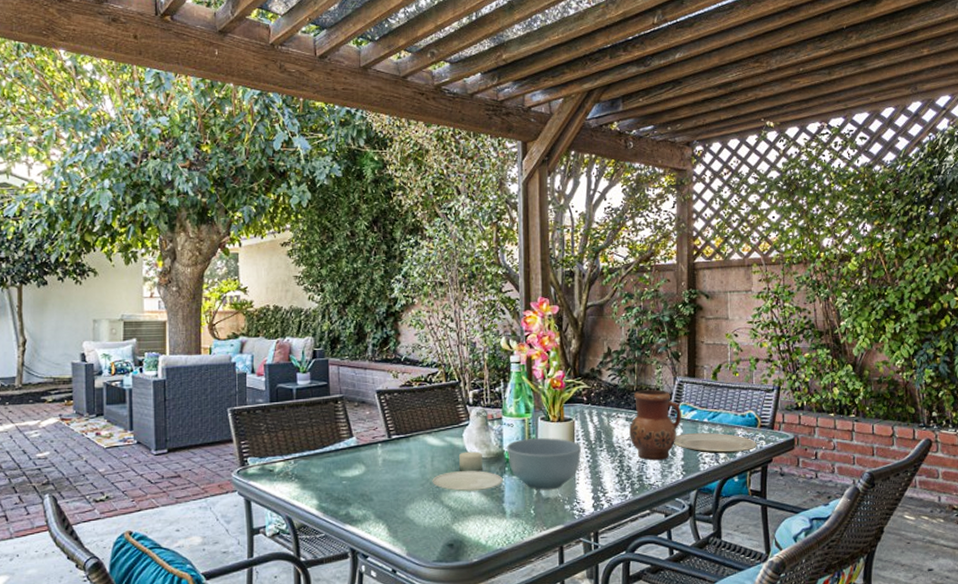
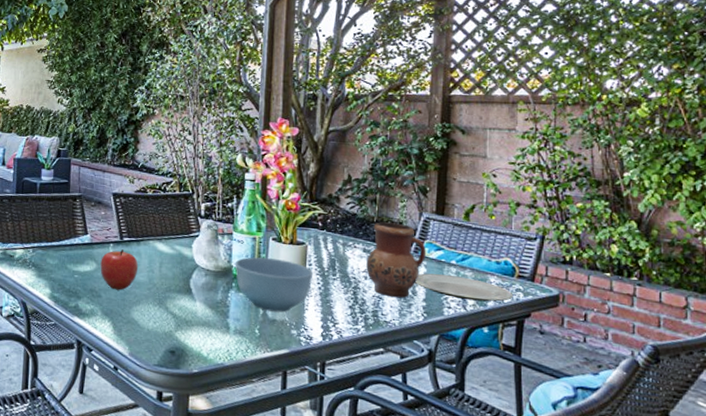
fruit: none [369,448,410,491] -> present [100,249,139,291]
plate: present [432,471,503,492] -> none [159,280,229,303]
candle: present [459,451,482,472] -> none [186,262,210,284]

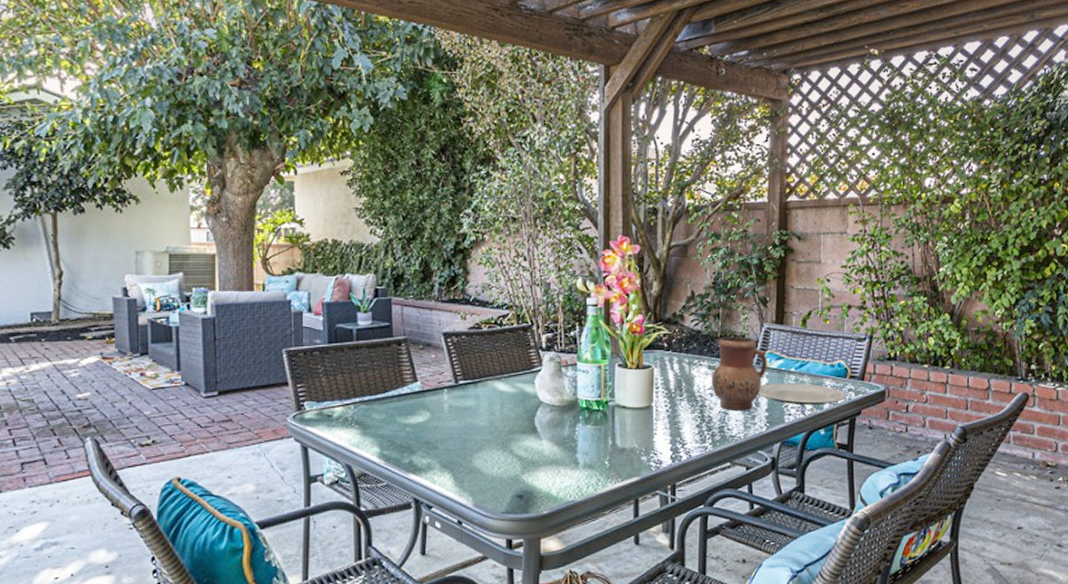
fruit: present [100,249,139,291] -> none [435,394,478,439]
bowl: present [234,257,314,312] -> none [580,386,661,440]

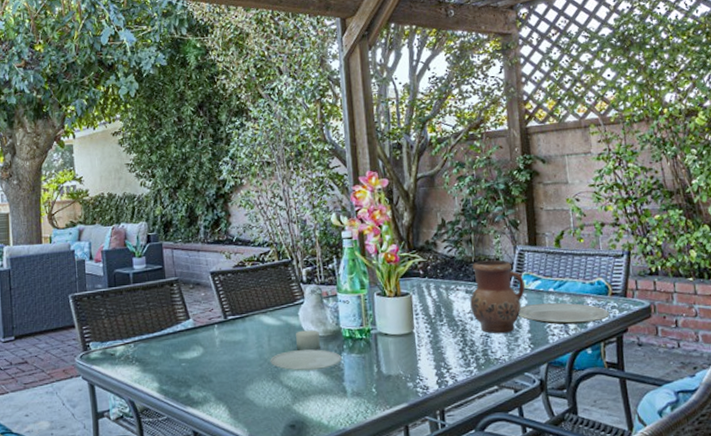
plate: none [501,419,577,441] -> present [270,349,342,372]
candle: none [531,399,555,421] -> present [296,330,320,351]

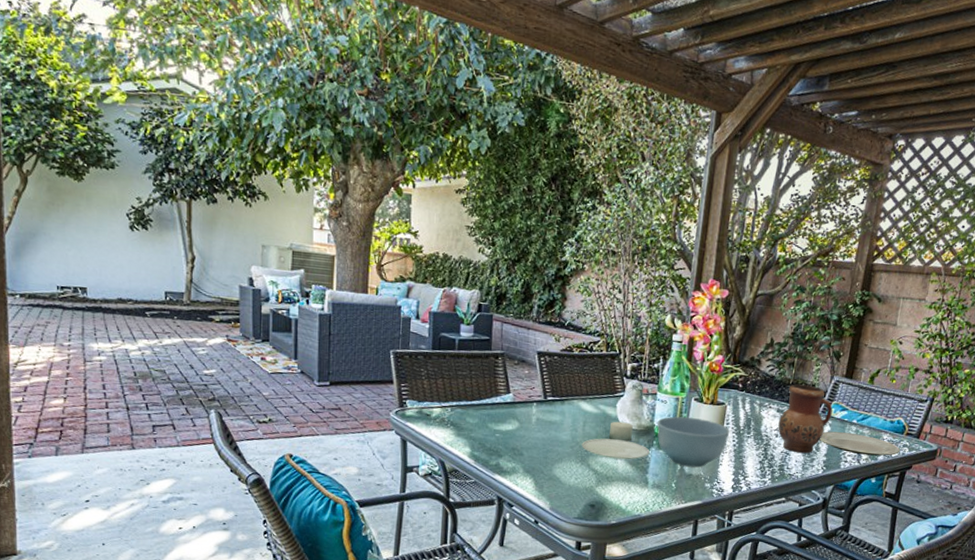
bowl: none [343,313,421,368] -> present [657,416,730,468]

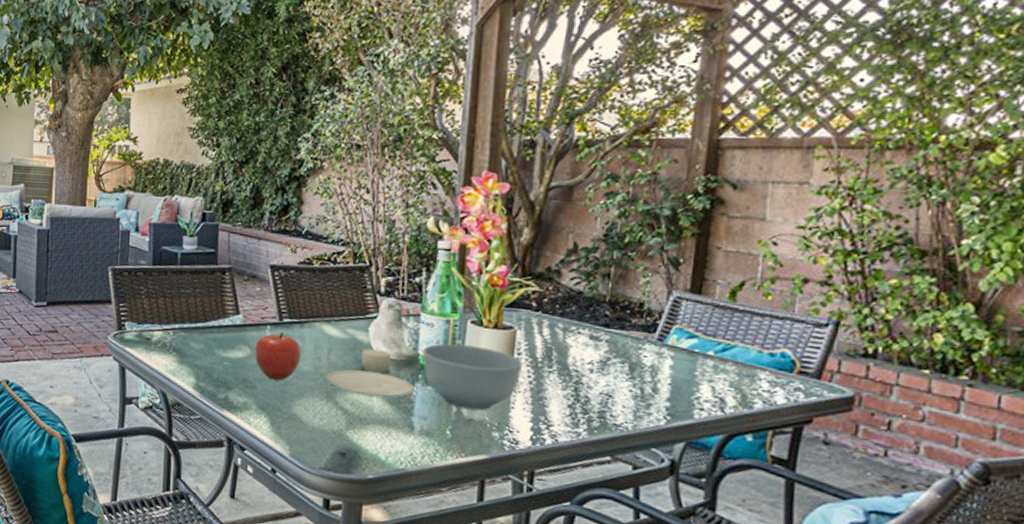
fruit: none [522,408,562,449] -> present [255,332,302,381]
pitcher: present [778,384,833,453] -> none [592,302,674,396]
plate: present [820,431,901,456] -> none [657,366,791,403]

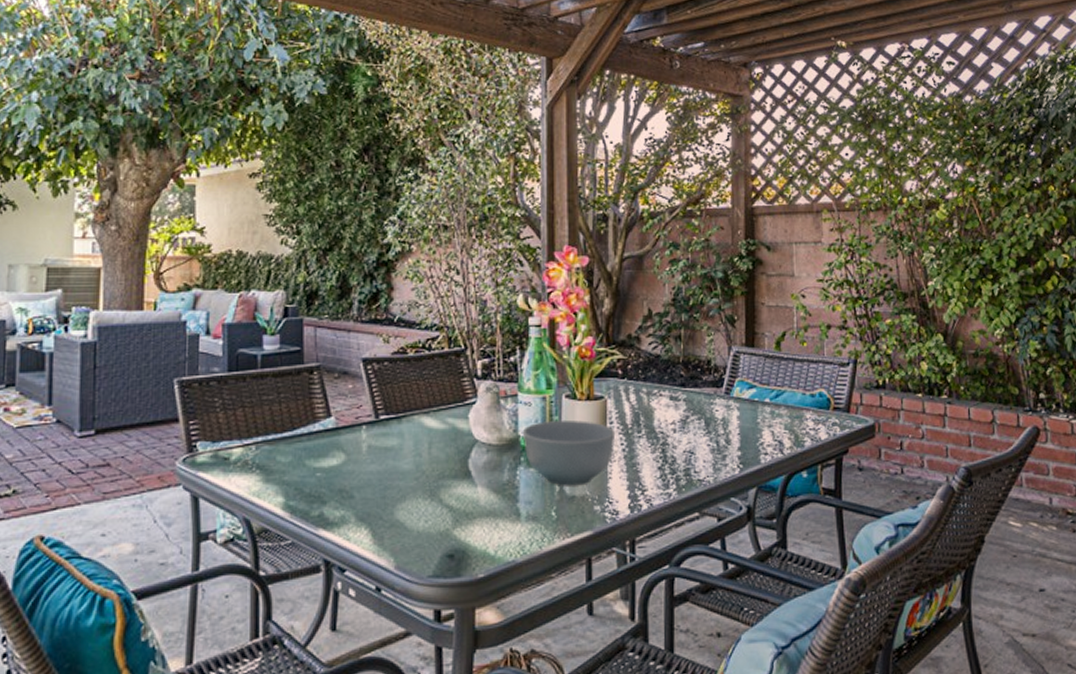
fruit: present [255,332,302,381] -> none [350,431,401,486]
plate: present [326,369,414,398] -> none [429,461,518,488]
candle: present [361,348,391,375] -> none [464,436,492,463]

